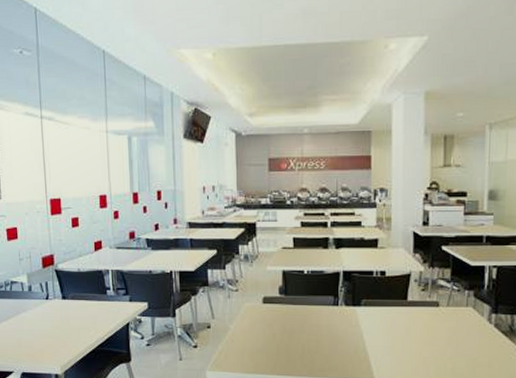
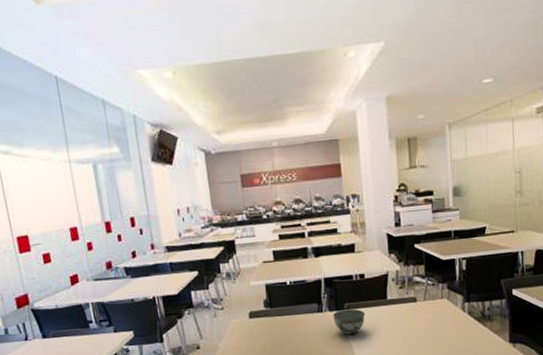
bowl: none [349,306,383,333] -> present [333,308,366,335]

